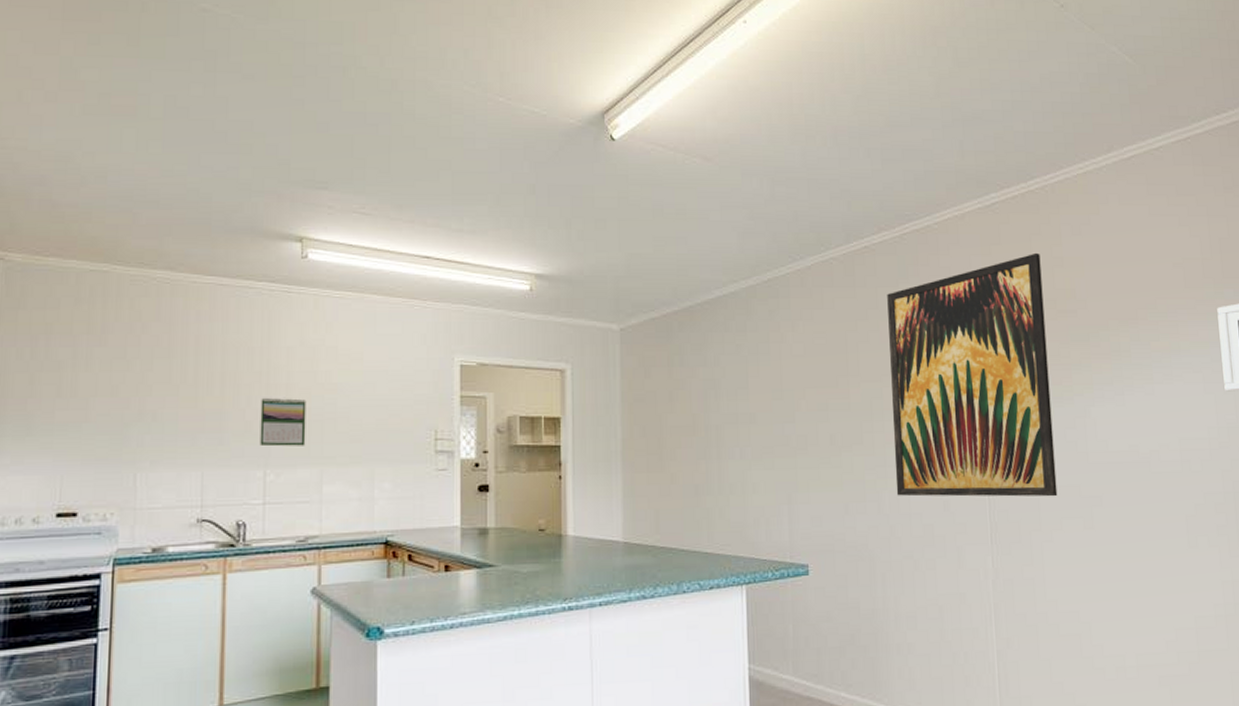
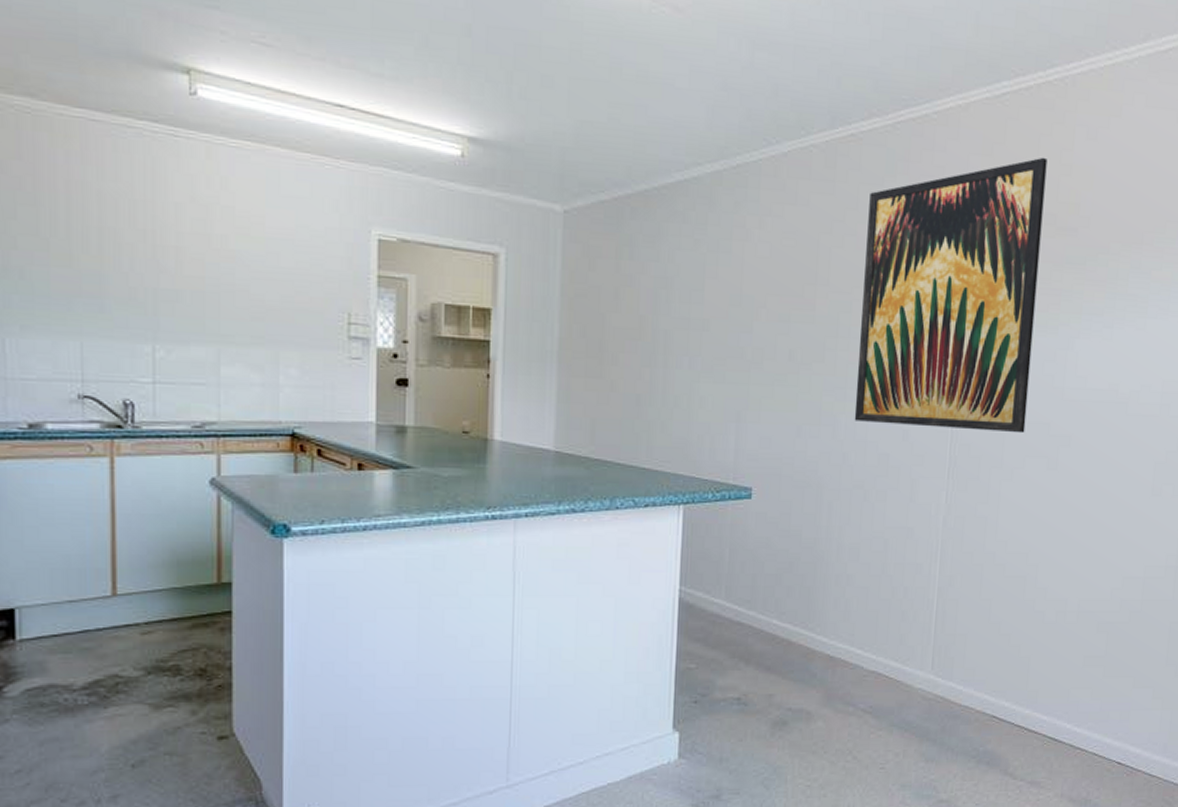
calendar: present [260,397,306,447] -> none [146,260,200,321]

